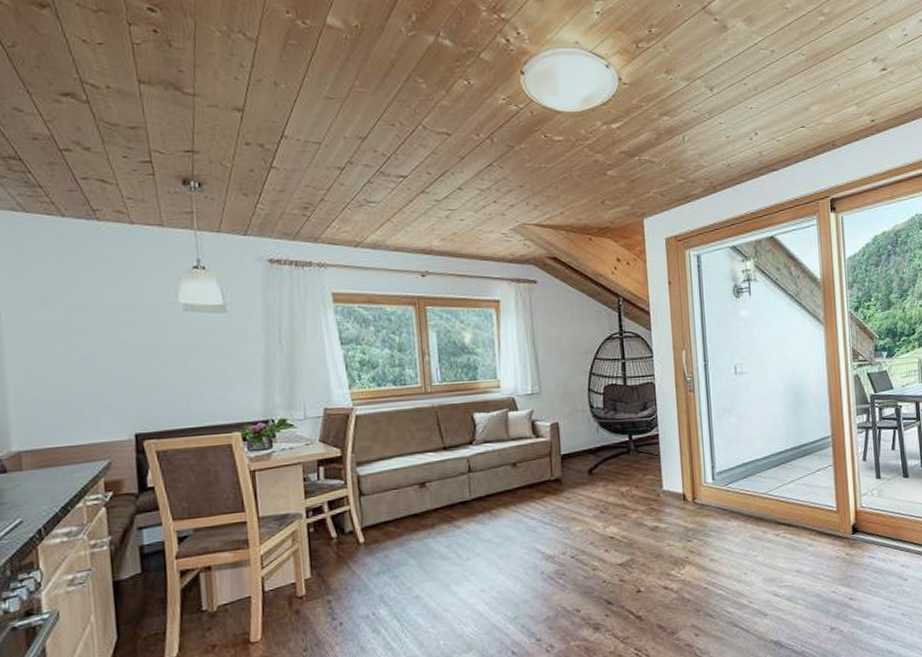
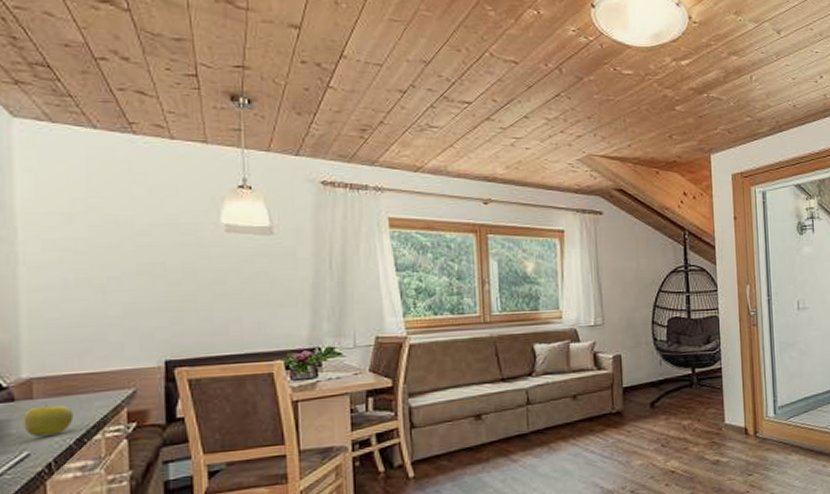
fruit: none [14,475,59,506] -> present [21,404,74,438]

